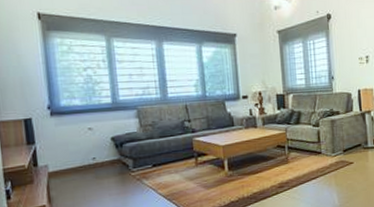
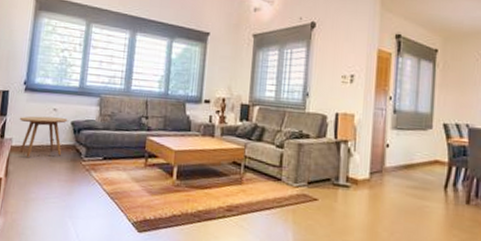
side table: none [51,135,108,181] -> present [19,116,67,158]

